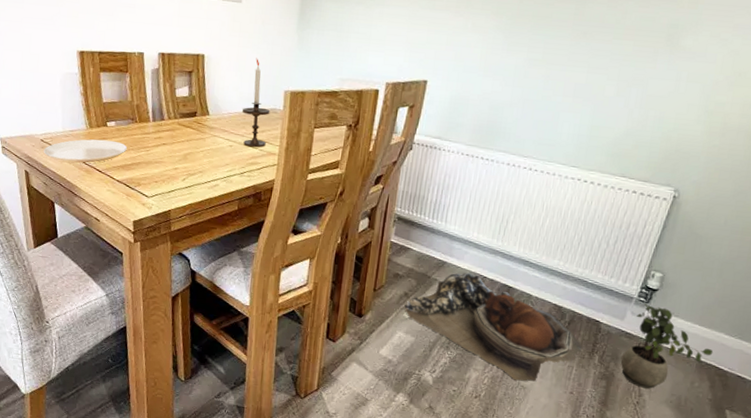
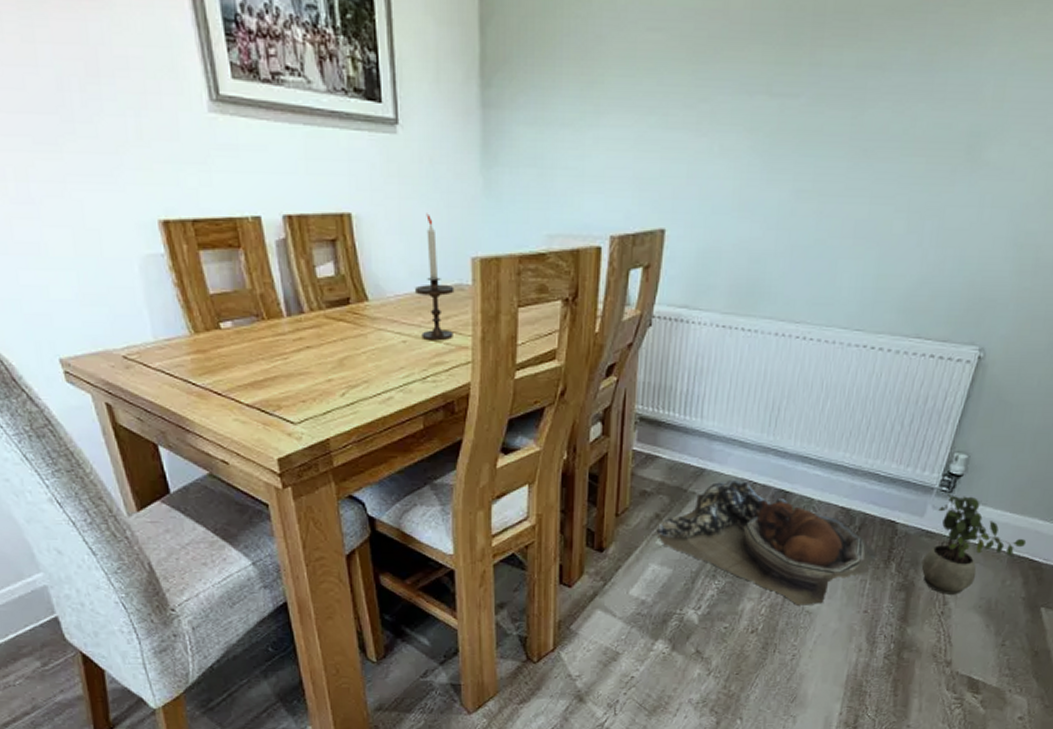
plate: present [43,139,128,164] -> none [129,348,256,386]

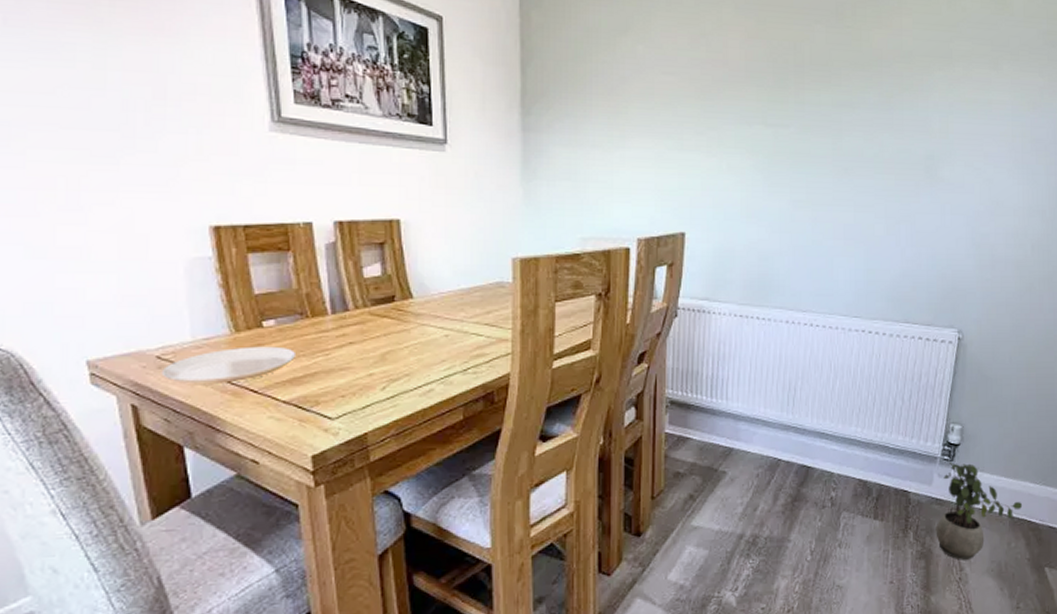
plate: none [129,348,256,386] -> present [161,346,297,386]
candlestick: present [415,213,455,341] -> none [459,219,496,335]
dog bed: present [658,479,879,605] -> none [692,457,897,580]

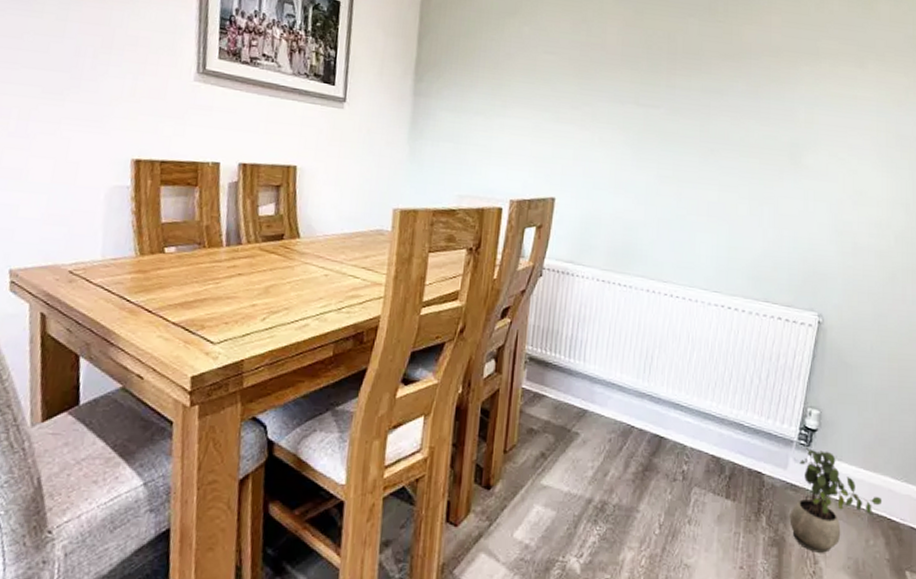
plate: present [161,346,297,386] -> none [71,269,191,302]

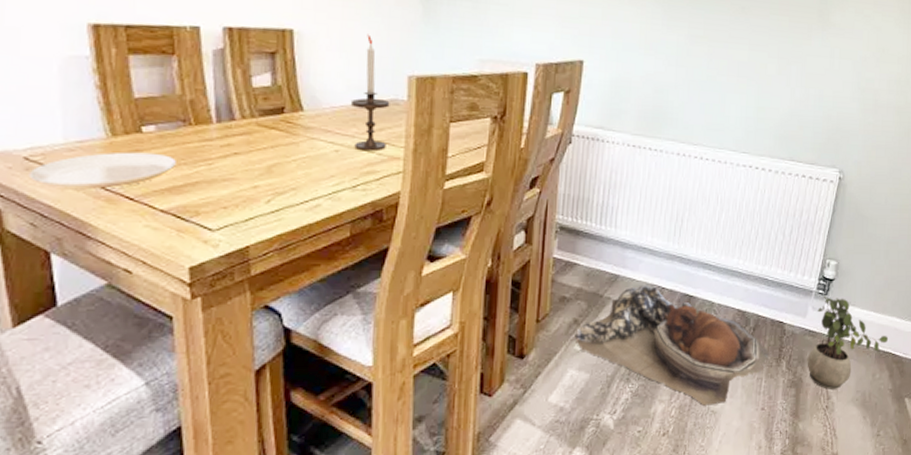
plate: none [71,269,191,302] -> present [28,152,178,190]
candlestick: none [342,170,376,277] -> present [352,34,390,152]
dog bed: none [542,422,749,558] -> present [576,285,771,406]

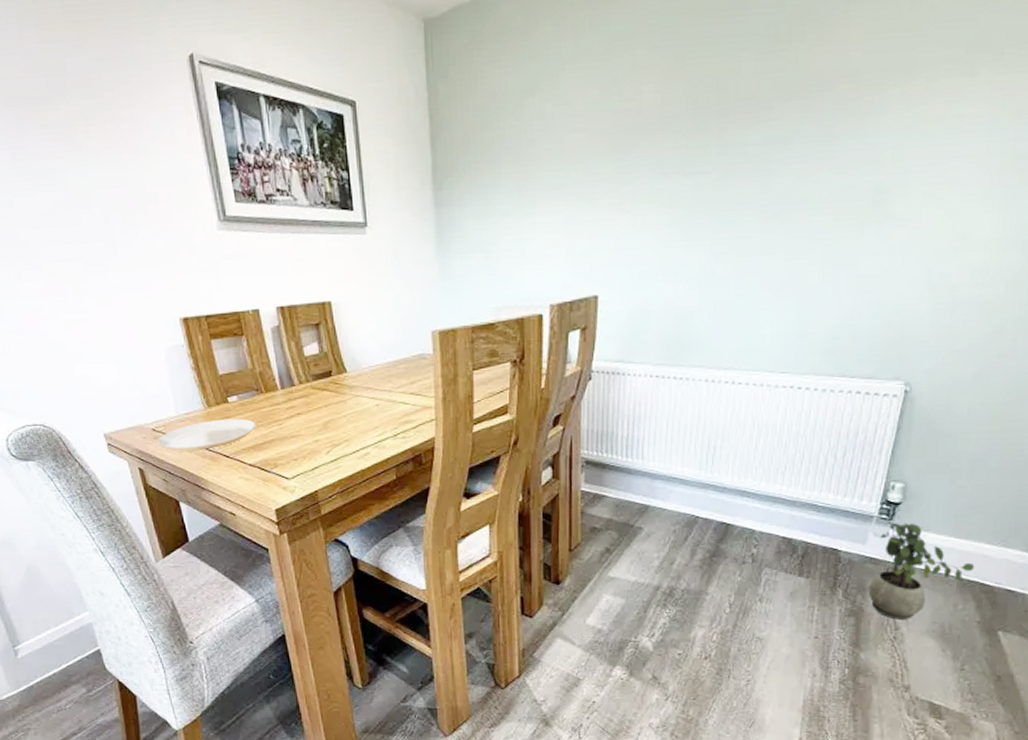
candlestick: present [352,34,390,152] -> none [385,297,419,404]
dog bed: present [576,285,771,406] -> none [609,514,824,632]

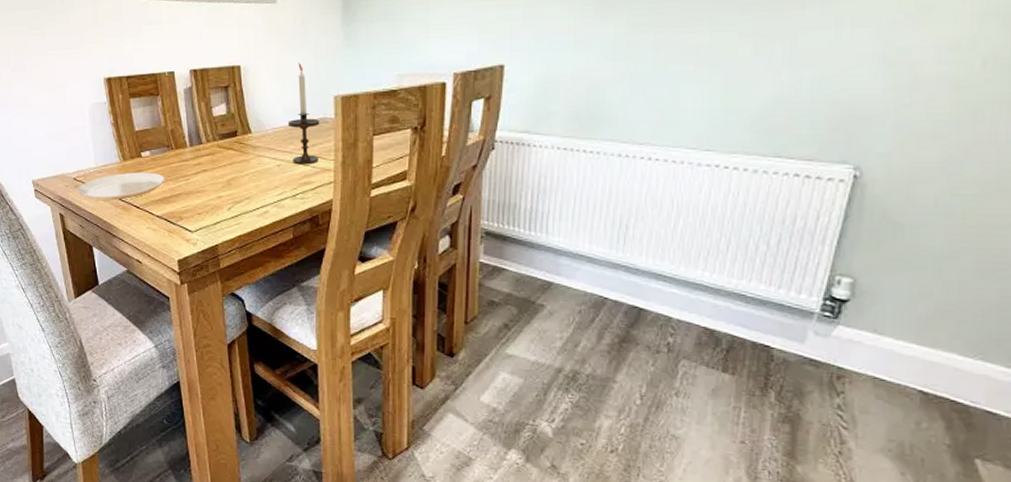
candlestick: none [385,297,419,404] -> present [289,62,320,165]
potted plant: present [868,520,975,620] -> none [807,319,944,433]

